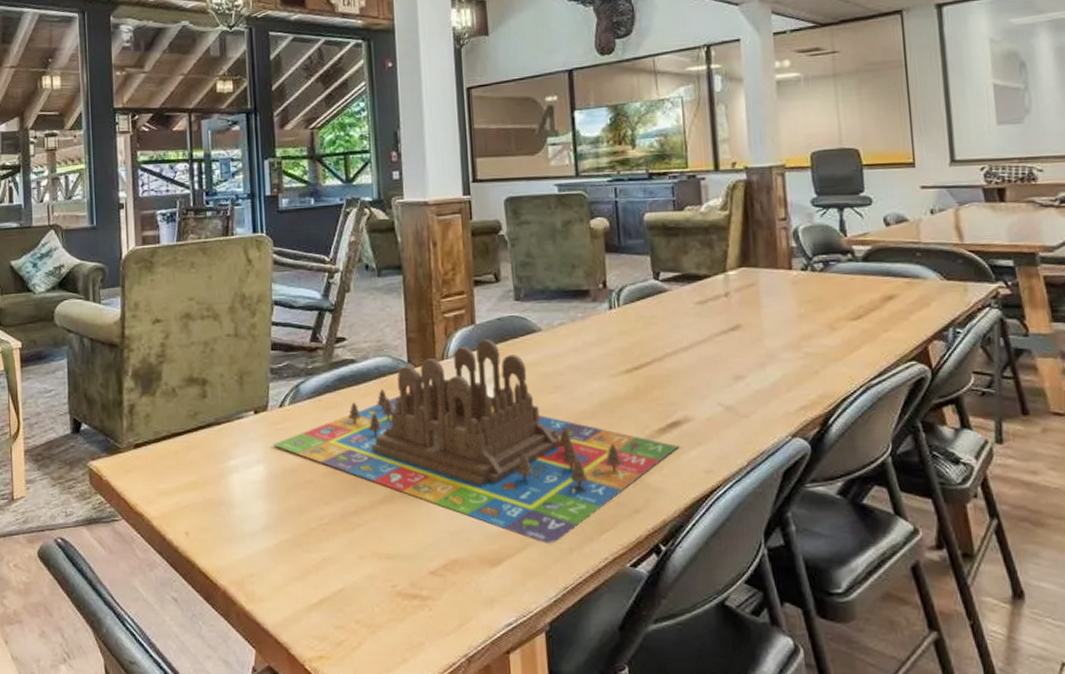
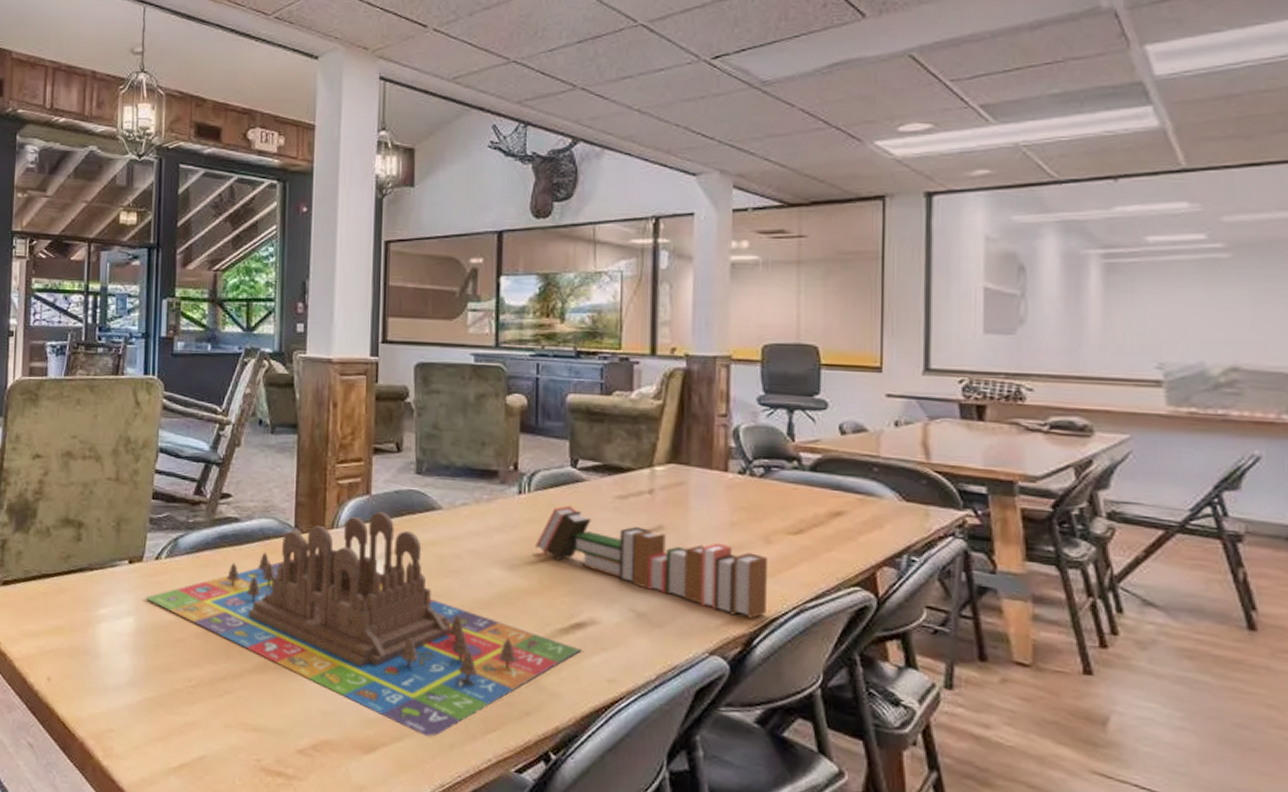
book: none [629,315,837,400] -> present [535,506,769,619]

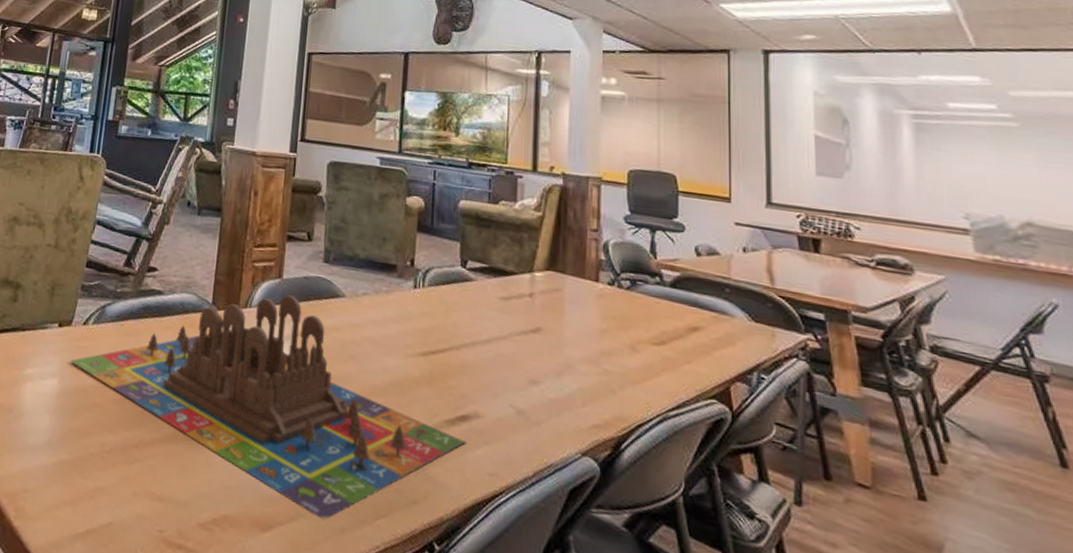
book: present [535,506,769,619] -> none [427,302,635,423]

